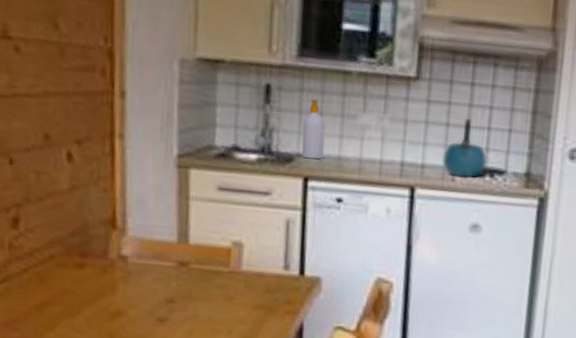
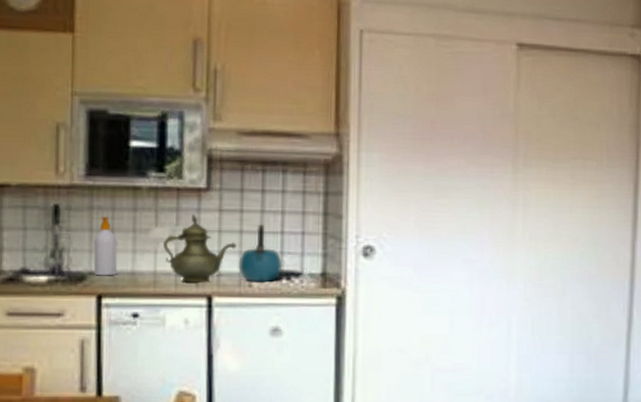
teapot: none [370,102,442,174] -> present [163,213,236,284]

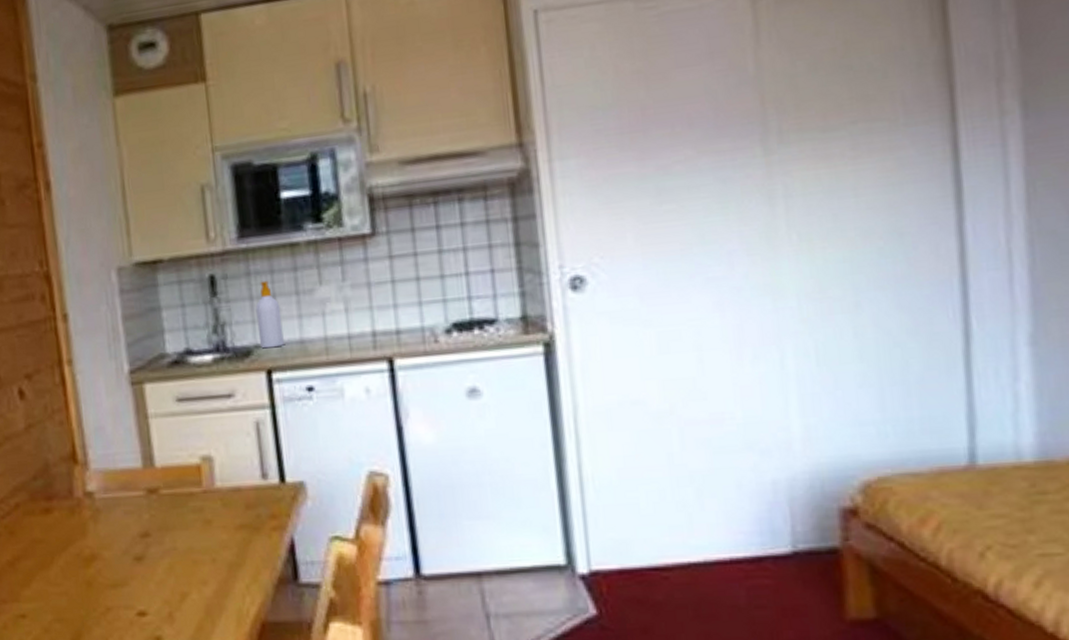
teapot: present [163,213,236,284] -> none [331,264,414,347]
kettle: present [238,225,283,282] -> none [418,267,473,338]

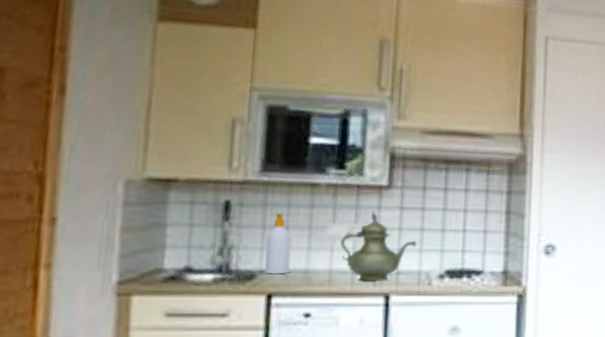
teapot: none [331,264,414,347] -> present [340,211,417,282]

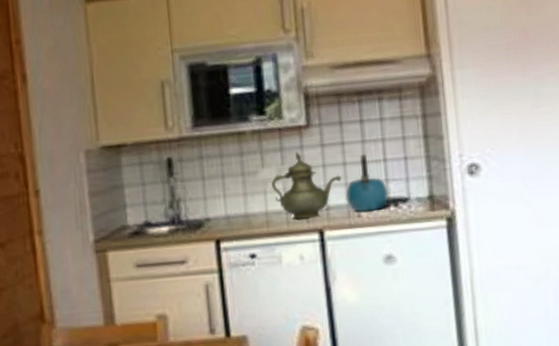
soap bottle: present [264,213,292,275] -> none [207,163,231,222]
kettle: none [418,223,464,281] -> present [345,155,390,213]

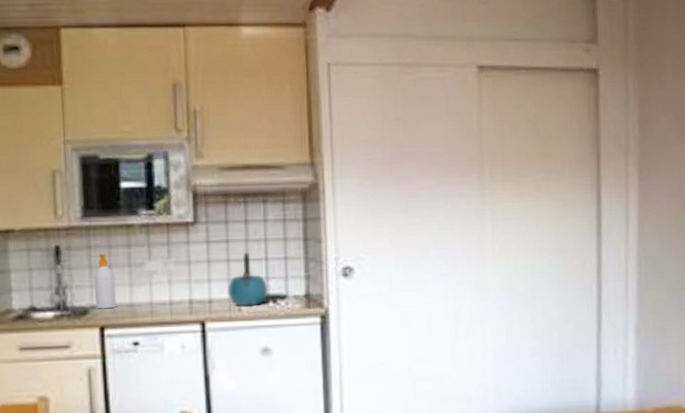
soap bottle: none [207,163,231,222] -> present [94,253,116,309]
teapot: present [271,151,342,220] -> none [157,246,225,312]

